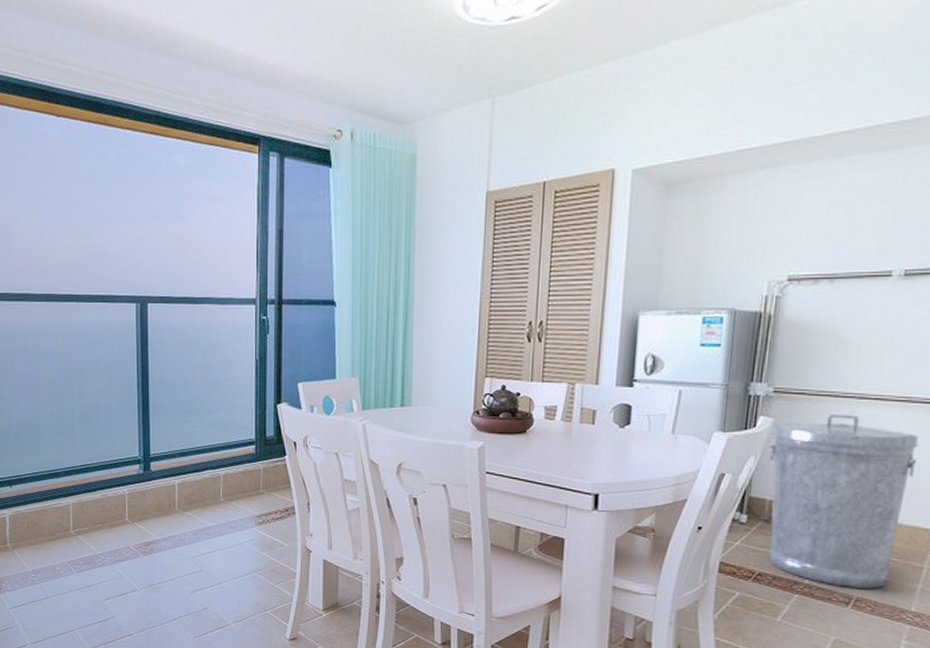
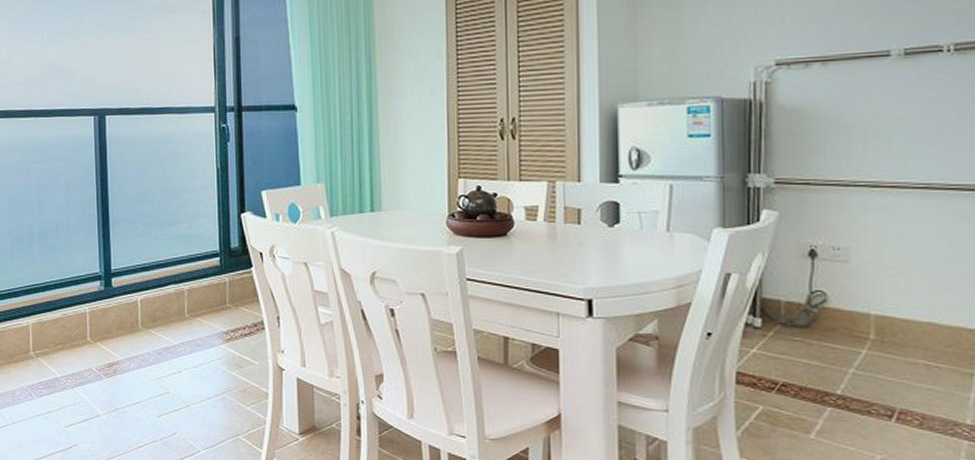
trash can: present [769,414,919,589] -> none [778,205,948,399]

